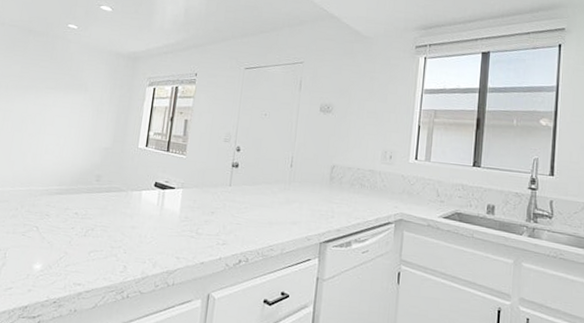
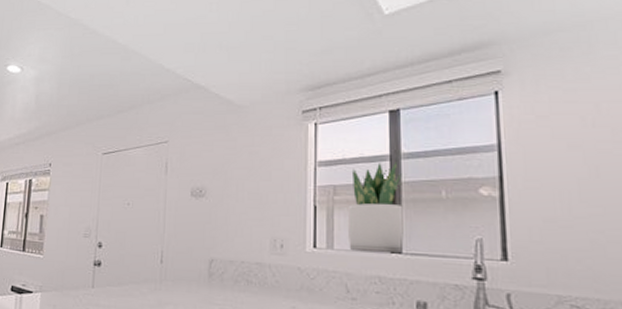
planter: none [442,94,485,168] -> present [347,161,404,254]

